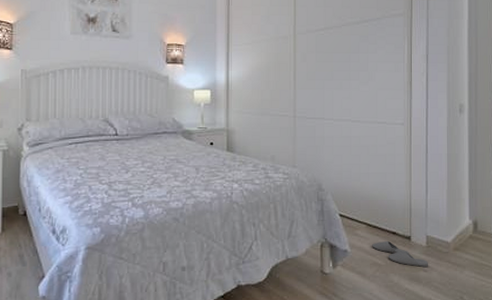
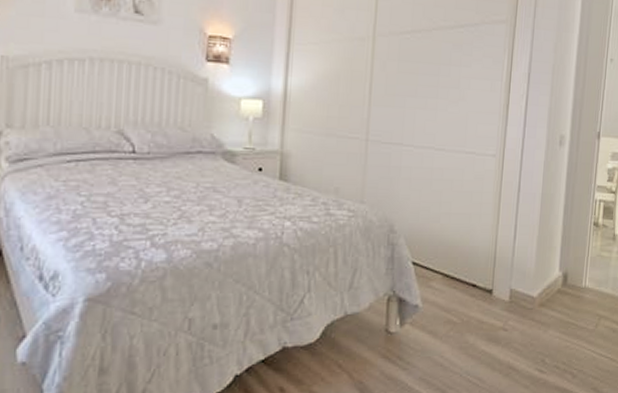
slippers: present [372,241,428,268] -> none [447,295,510,326]

